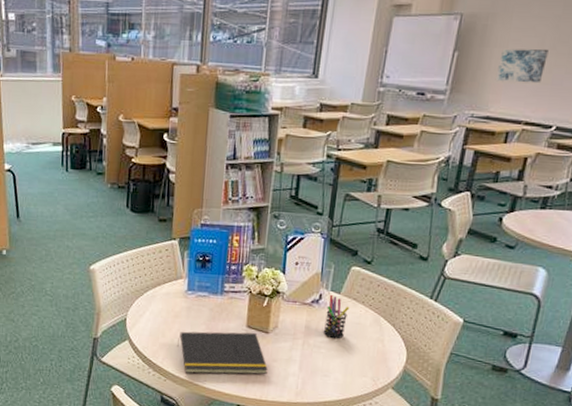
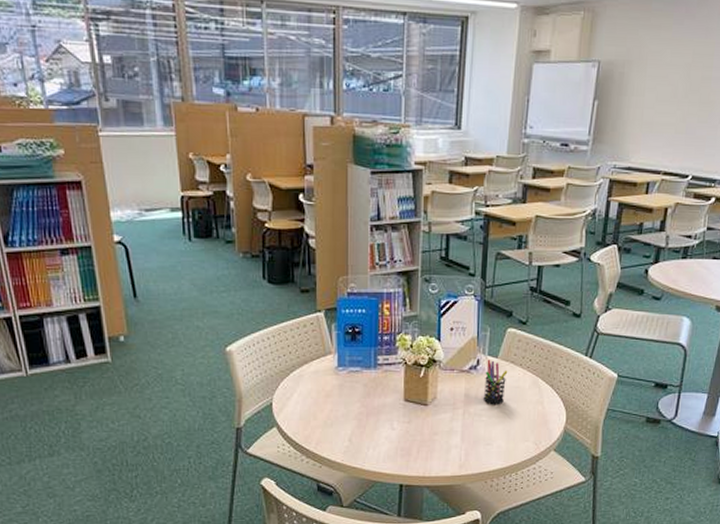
notepad: present [178,331,269,375] -> none [331,405,430,456]
wall art: present [495,48,549,84] -> none [634,97,682,133]

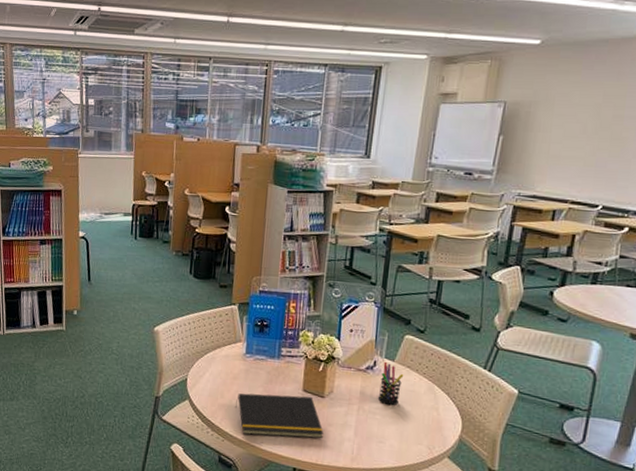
notepad: none [331,405,430,456] -> present [236,393,325,439]

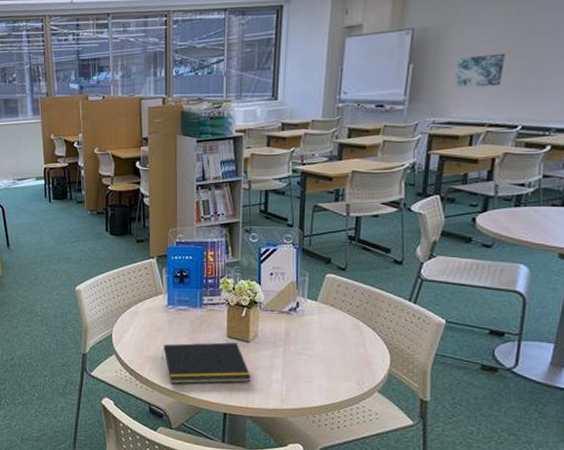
pen holder: present [378,361,404,406] -> none [303,302,328,345]
wall art: none [540,133,591,166] -> present [453,53,505,88]

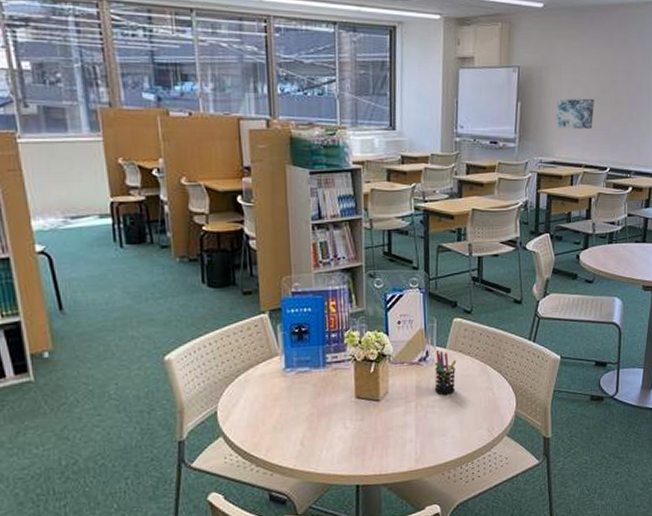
notepad: present [162,342,252,384] -> none [281,402,385,461]
pen holder: none [303,302,328,345] -> present [434,349,457,396]

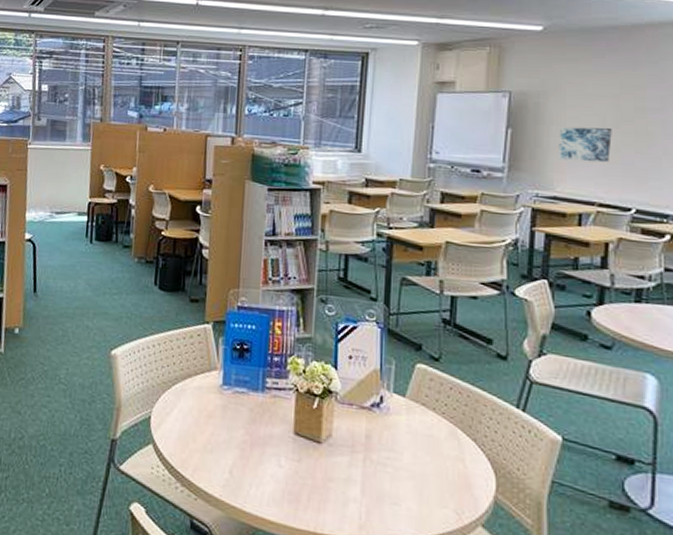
pen holder: present [434,349,457,396] -> none [387,397,418,455]

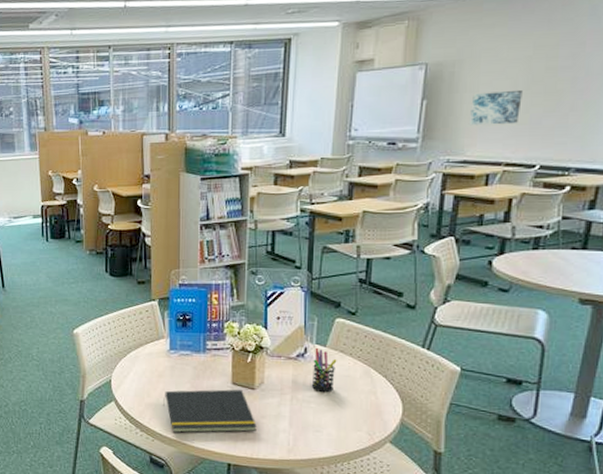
notepad: none [211,436,324,498] -> present [163,389,258,433]
pen holder: none [387,397,418,455] -> present [311,347,337,393]

